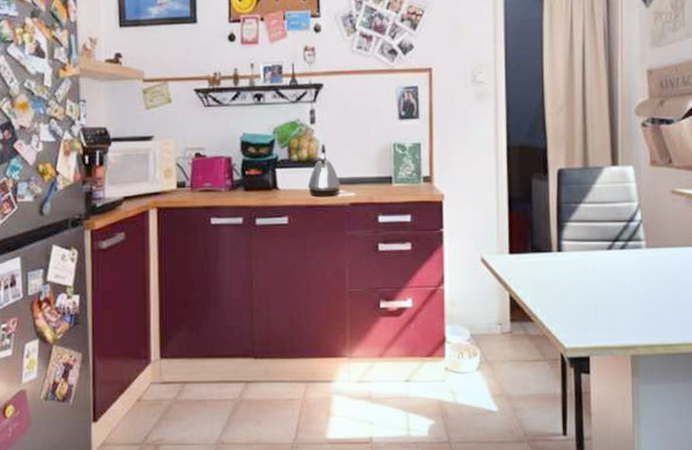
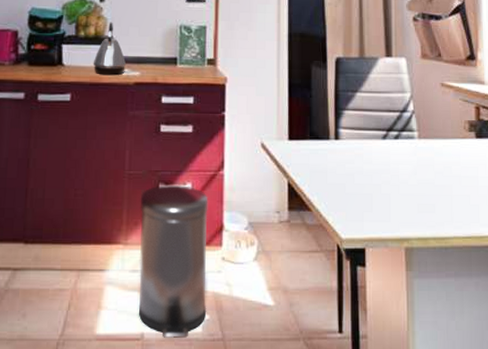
pedal bin: none [362,300,432,442] -> present [138,184,209,339]

